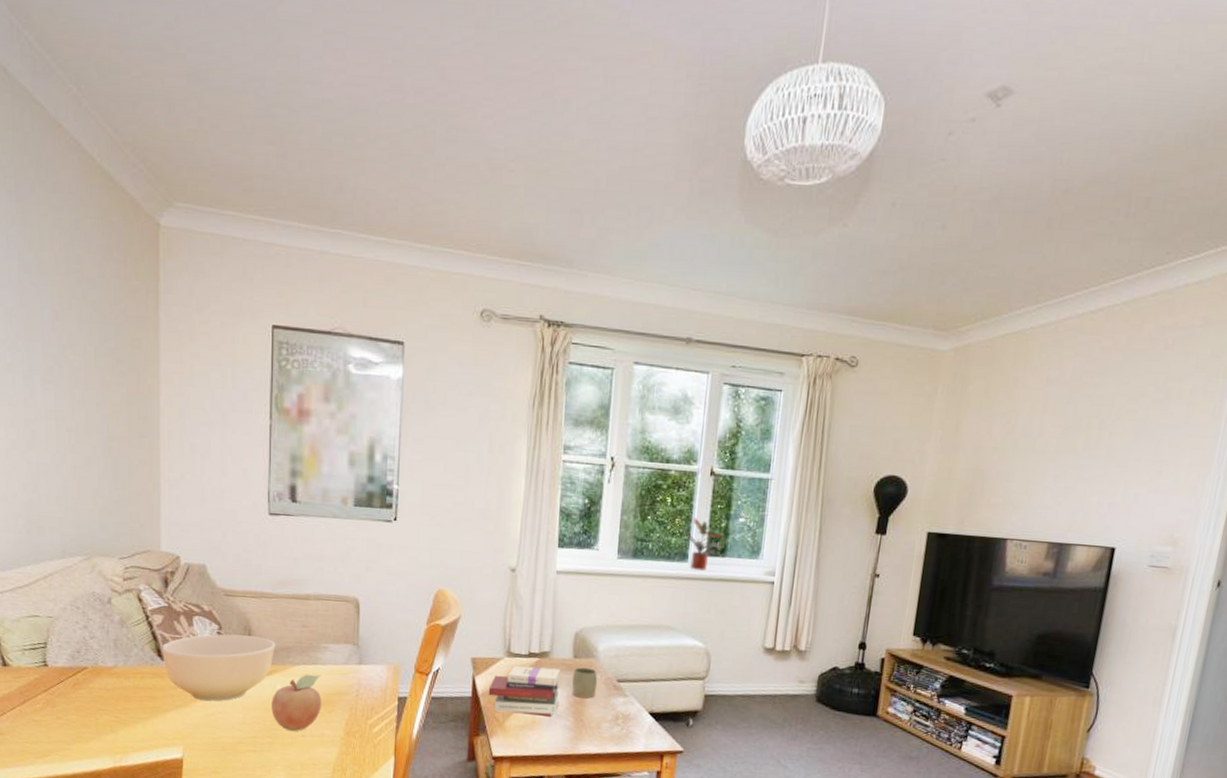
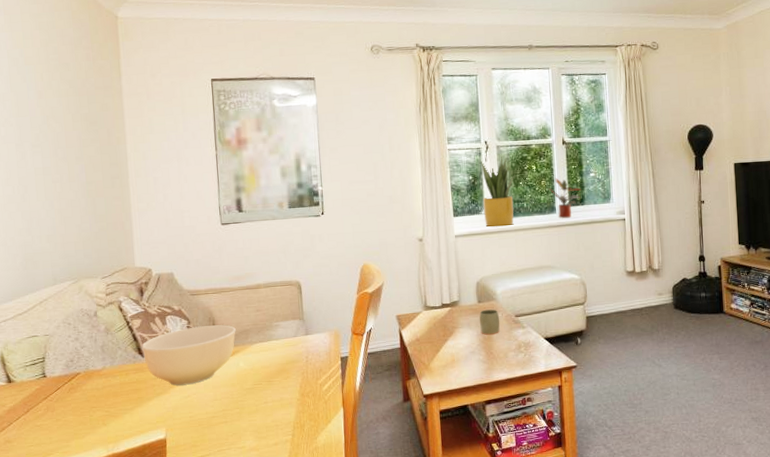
fruit: present [271,674,322,731] -> none [236,349,279,400]
books: present [488,665,560,717] -> none [413,314,472,357]
planter: none [596,479,643,570] -> present [480,156,515,227]

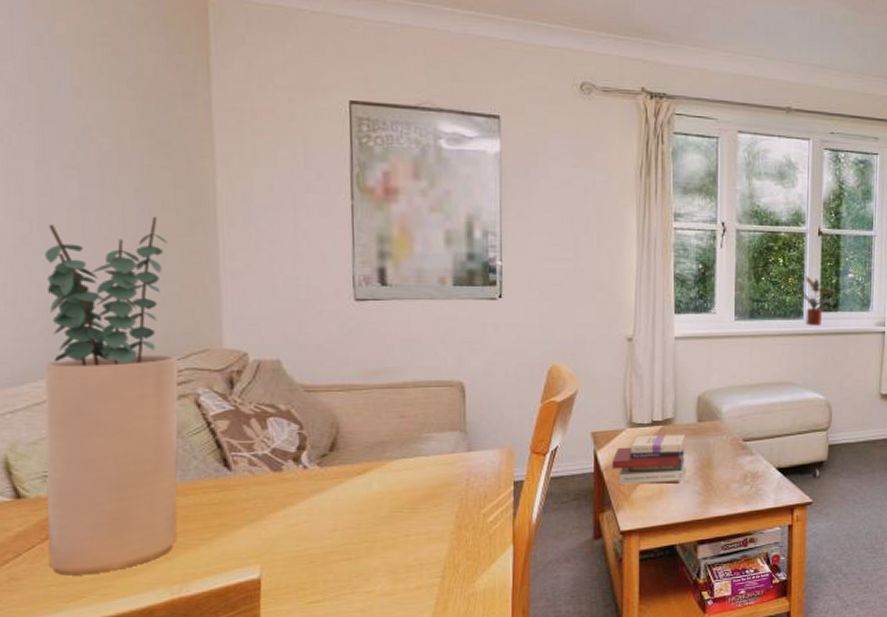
vase: none [22,176,110,439] -> present [44,217,178,576]
bowl: present [142,325,236,386] -> none [229,433,370,510]
books: none [413,314,472,357] -> present [611,435,686,485]
mug: present [479,309,500,335] -> none [697,430,724,461]
planter: present [480,156,515,227] -> none [713,243,757,330]

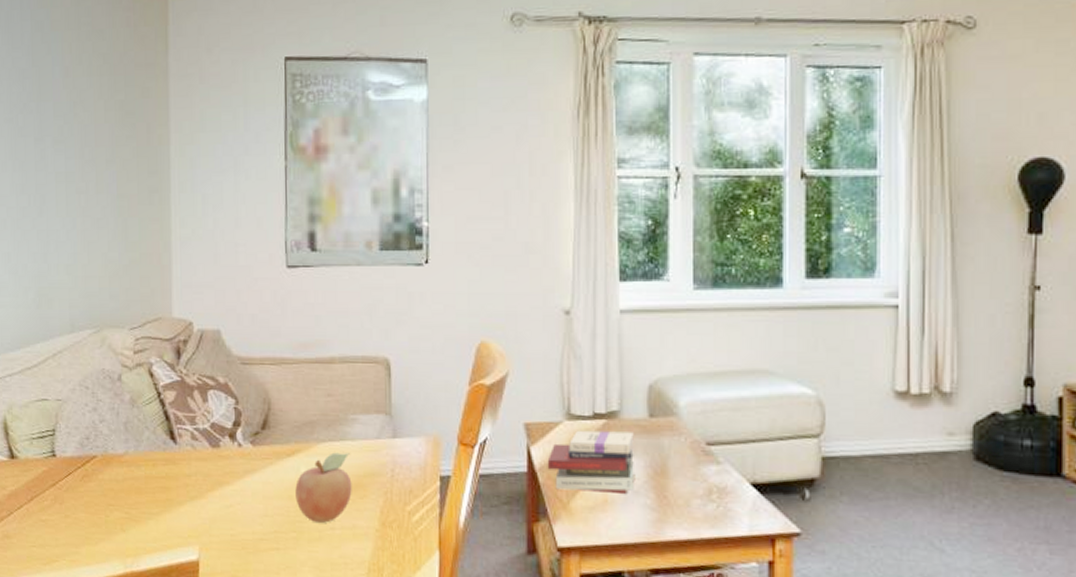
vase: present [44,217,178,576] -> none [31,187,136,540]
fruit: none [367,467,427,531] -> present [295,452,352,523]
potted plant: present [796,276,836,326] -> none [772,232,828,297]

